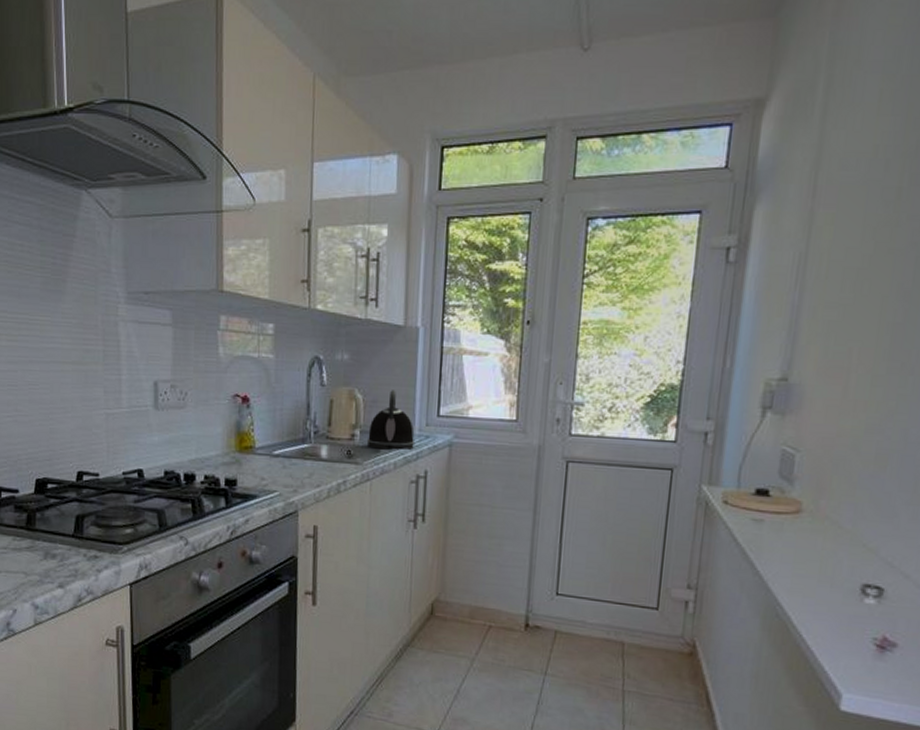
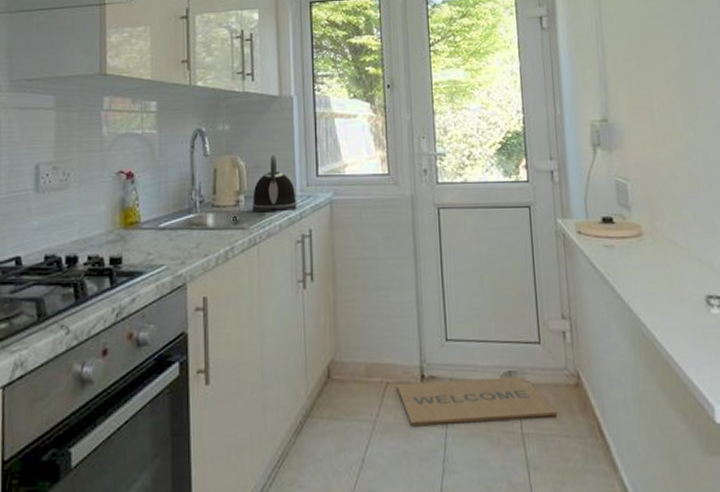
doormat: none [498,628,664,680] -> present [396,376,558,426]

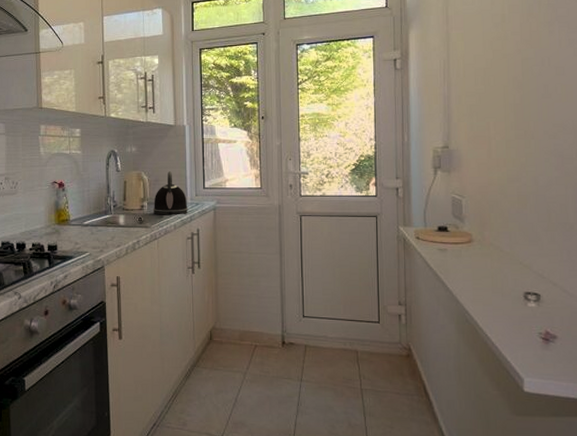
doormat: present [396,376,558,426] -> none [262,346,391,379]

